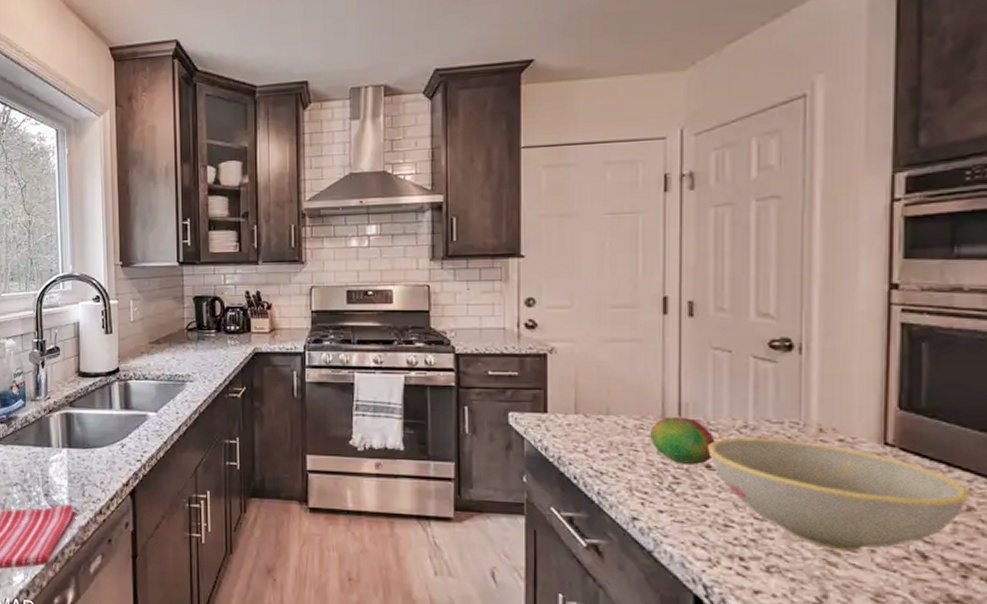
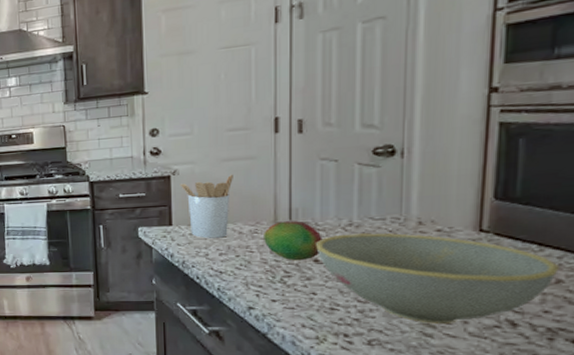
utensil holder: none [557,357,617,432] -> present [180,174,233,238]

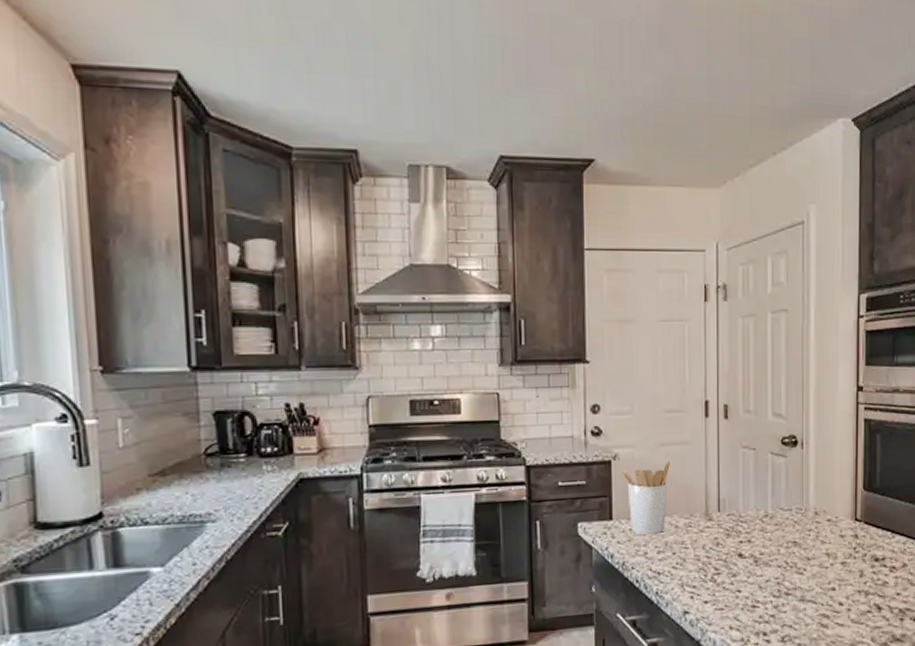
fruit: present [264,221,323,261] -> none [697,512,745,557]
bowl: present [316,233,560,323] -> none [740,524,904,614]

